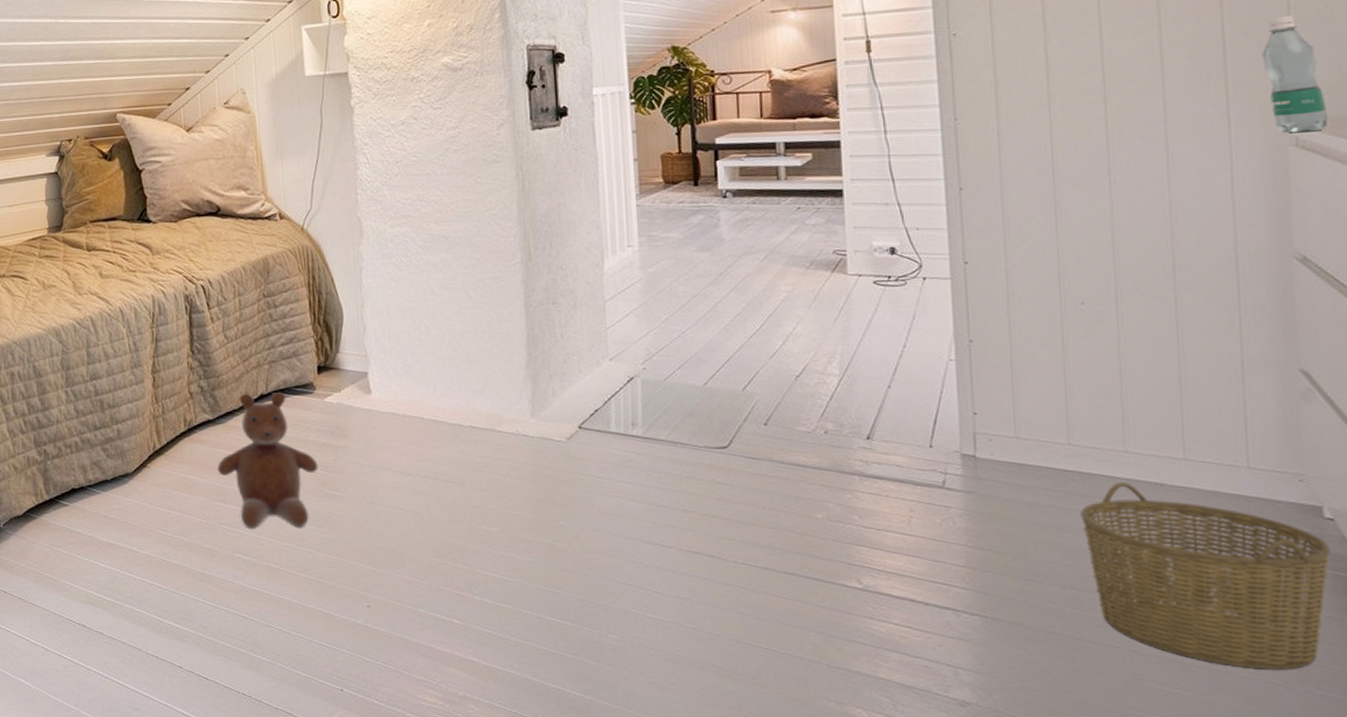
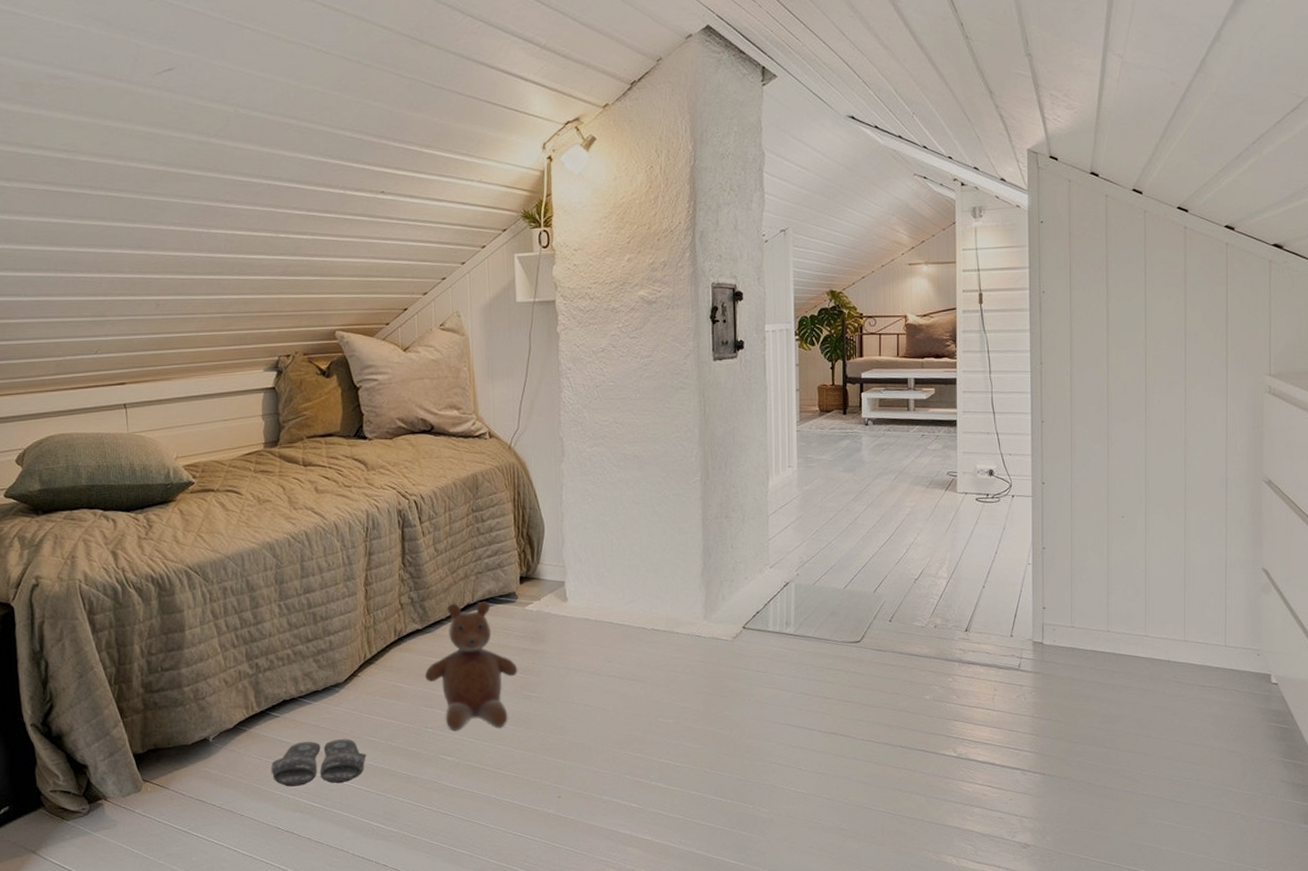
slippers: none [62,531,159,578] -> present [271,739,367,787]
basket: present [1080,481,1331,669] -> none [1113,660,1275,803]
bottle: present [1261,16,1329,134] -> none [1250,289,1291,383]

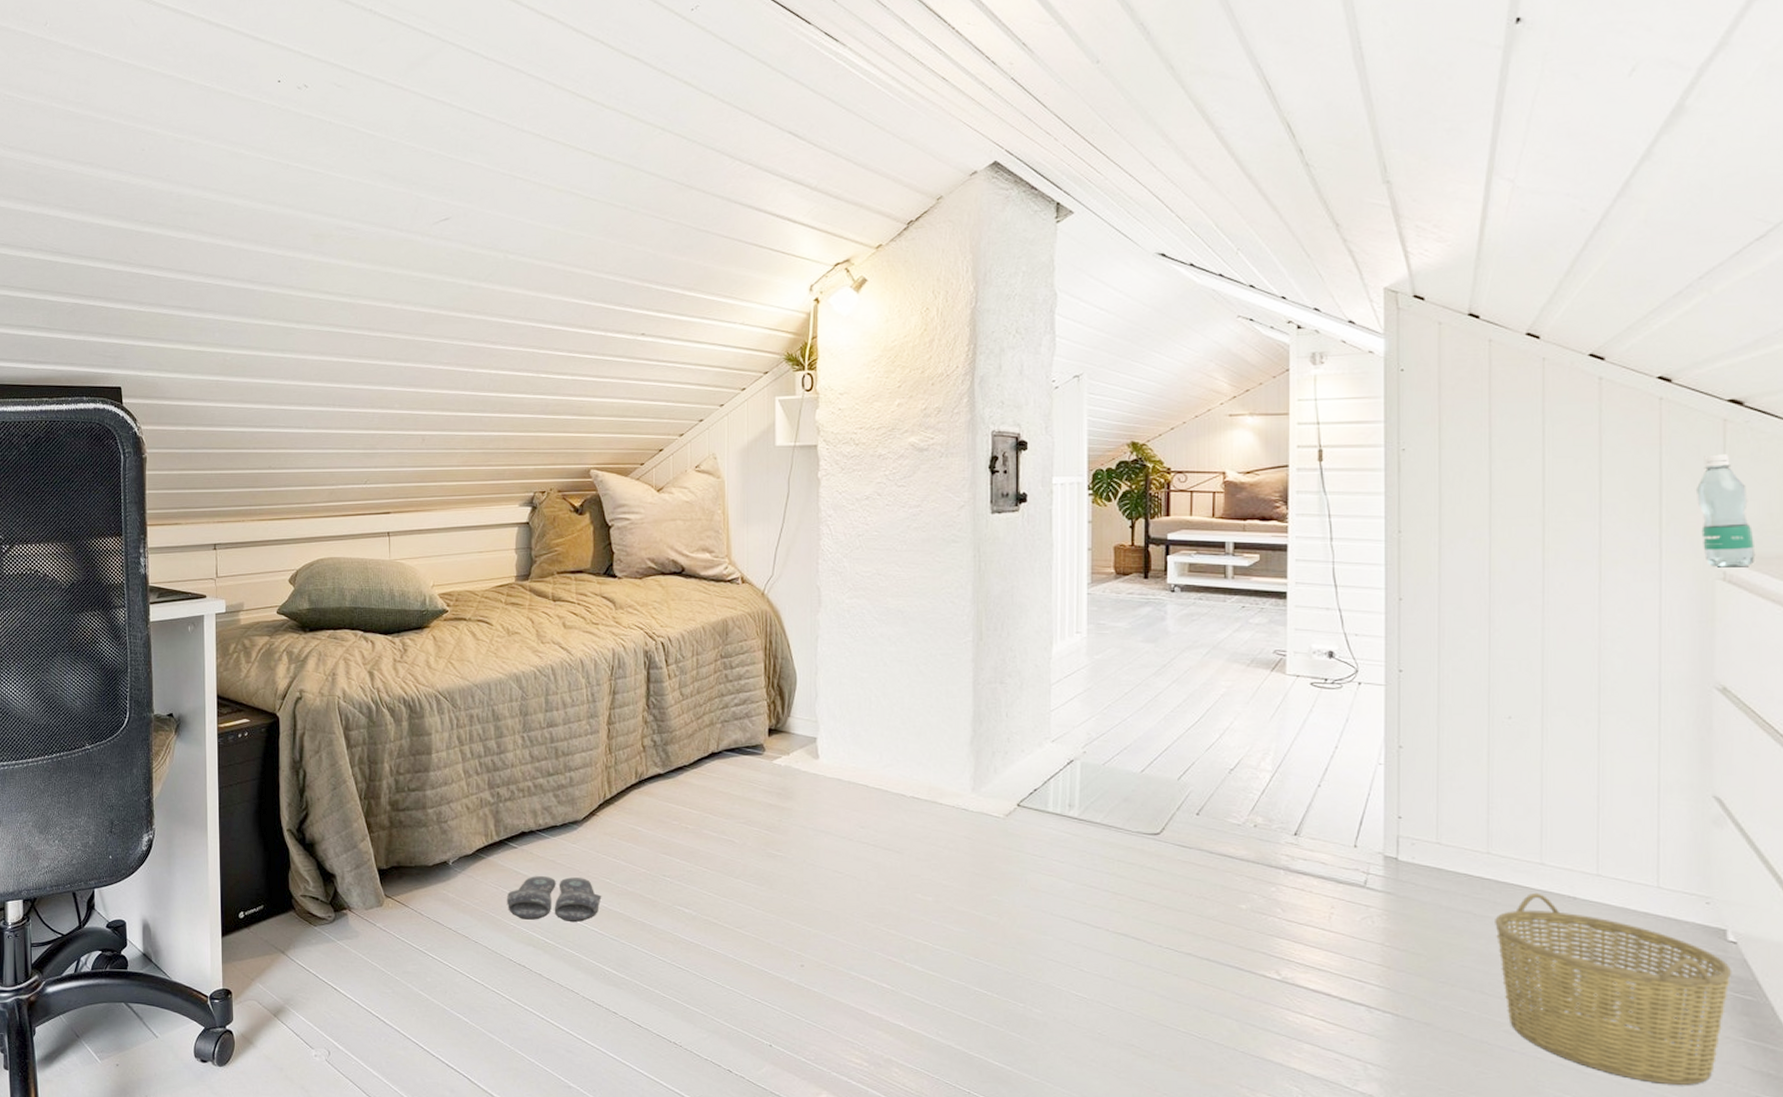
teddy bear: present [424,602,518,730] -> none [664,750,763,884]
basket: none [1113,660,1275,803] -> present [1495,892,1732,1085]
bottle: none [1250,289,1291,383] -> present [1695,454,1756,568]

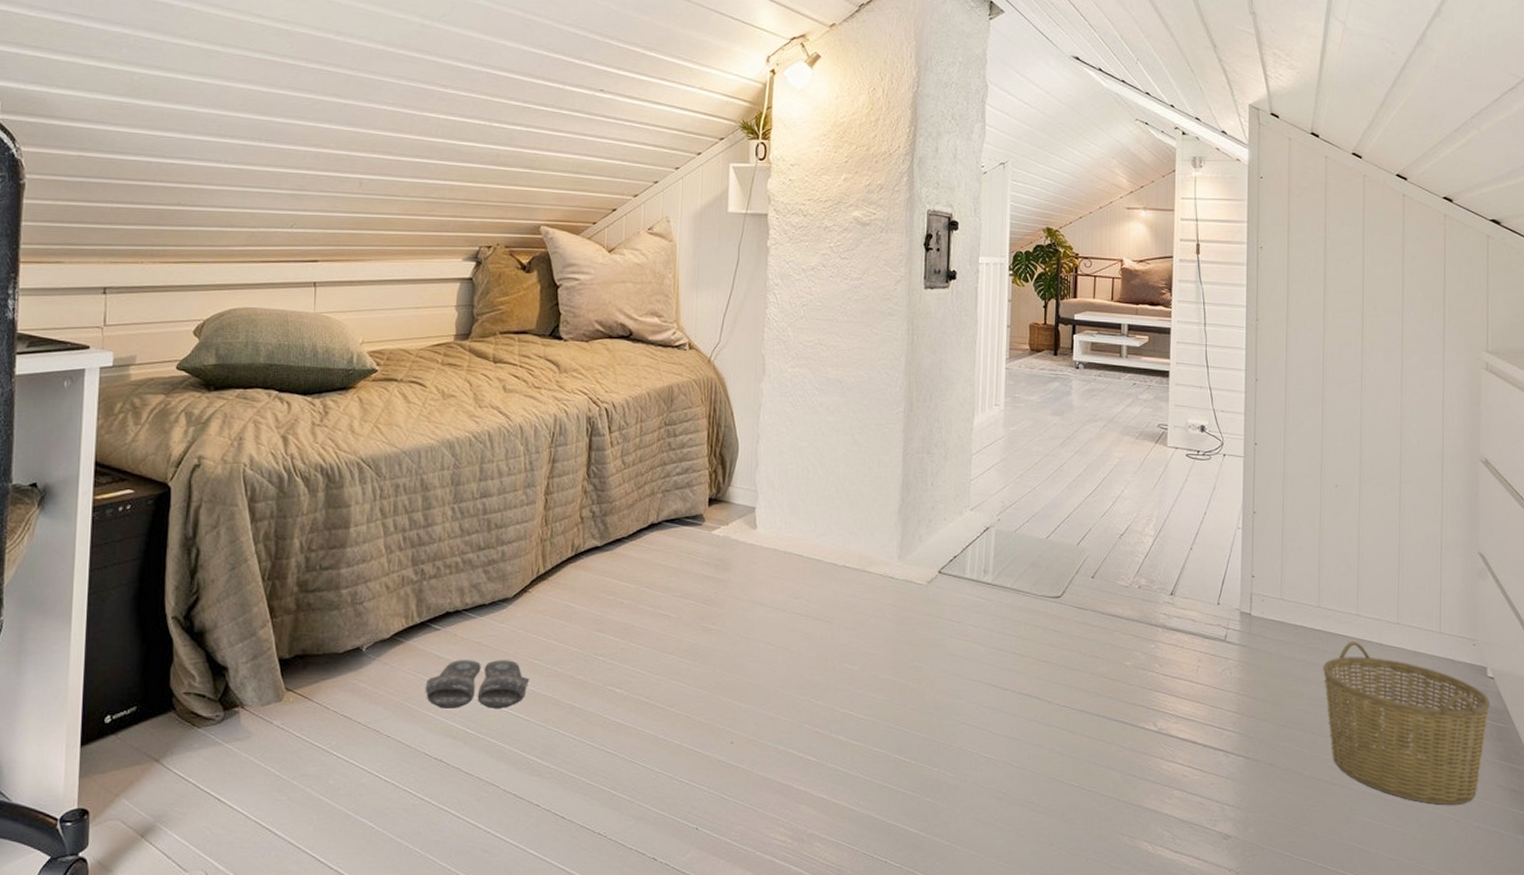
bottle: present [1695,454,1756,568] -> none [1468,264,1508,359]

